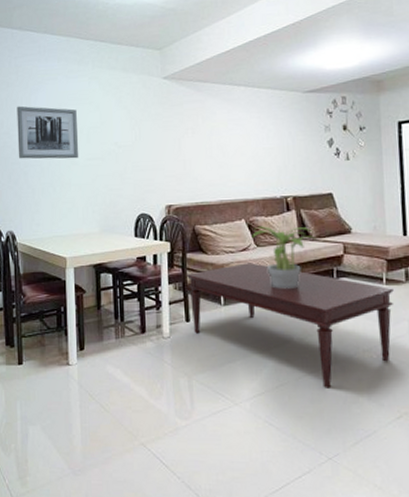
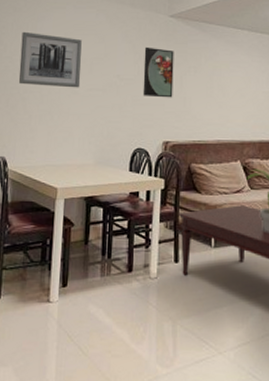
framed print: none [140,111,172,162] -> present [142,47,174,98]

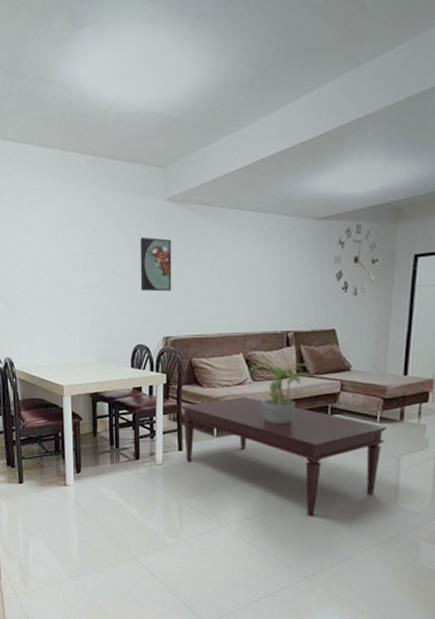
wall art: present [18,31,82,88] -> none [11,227,76,286]

